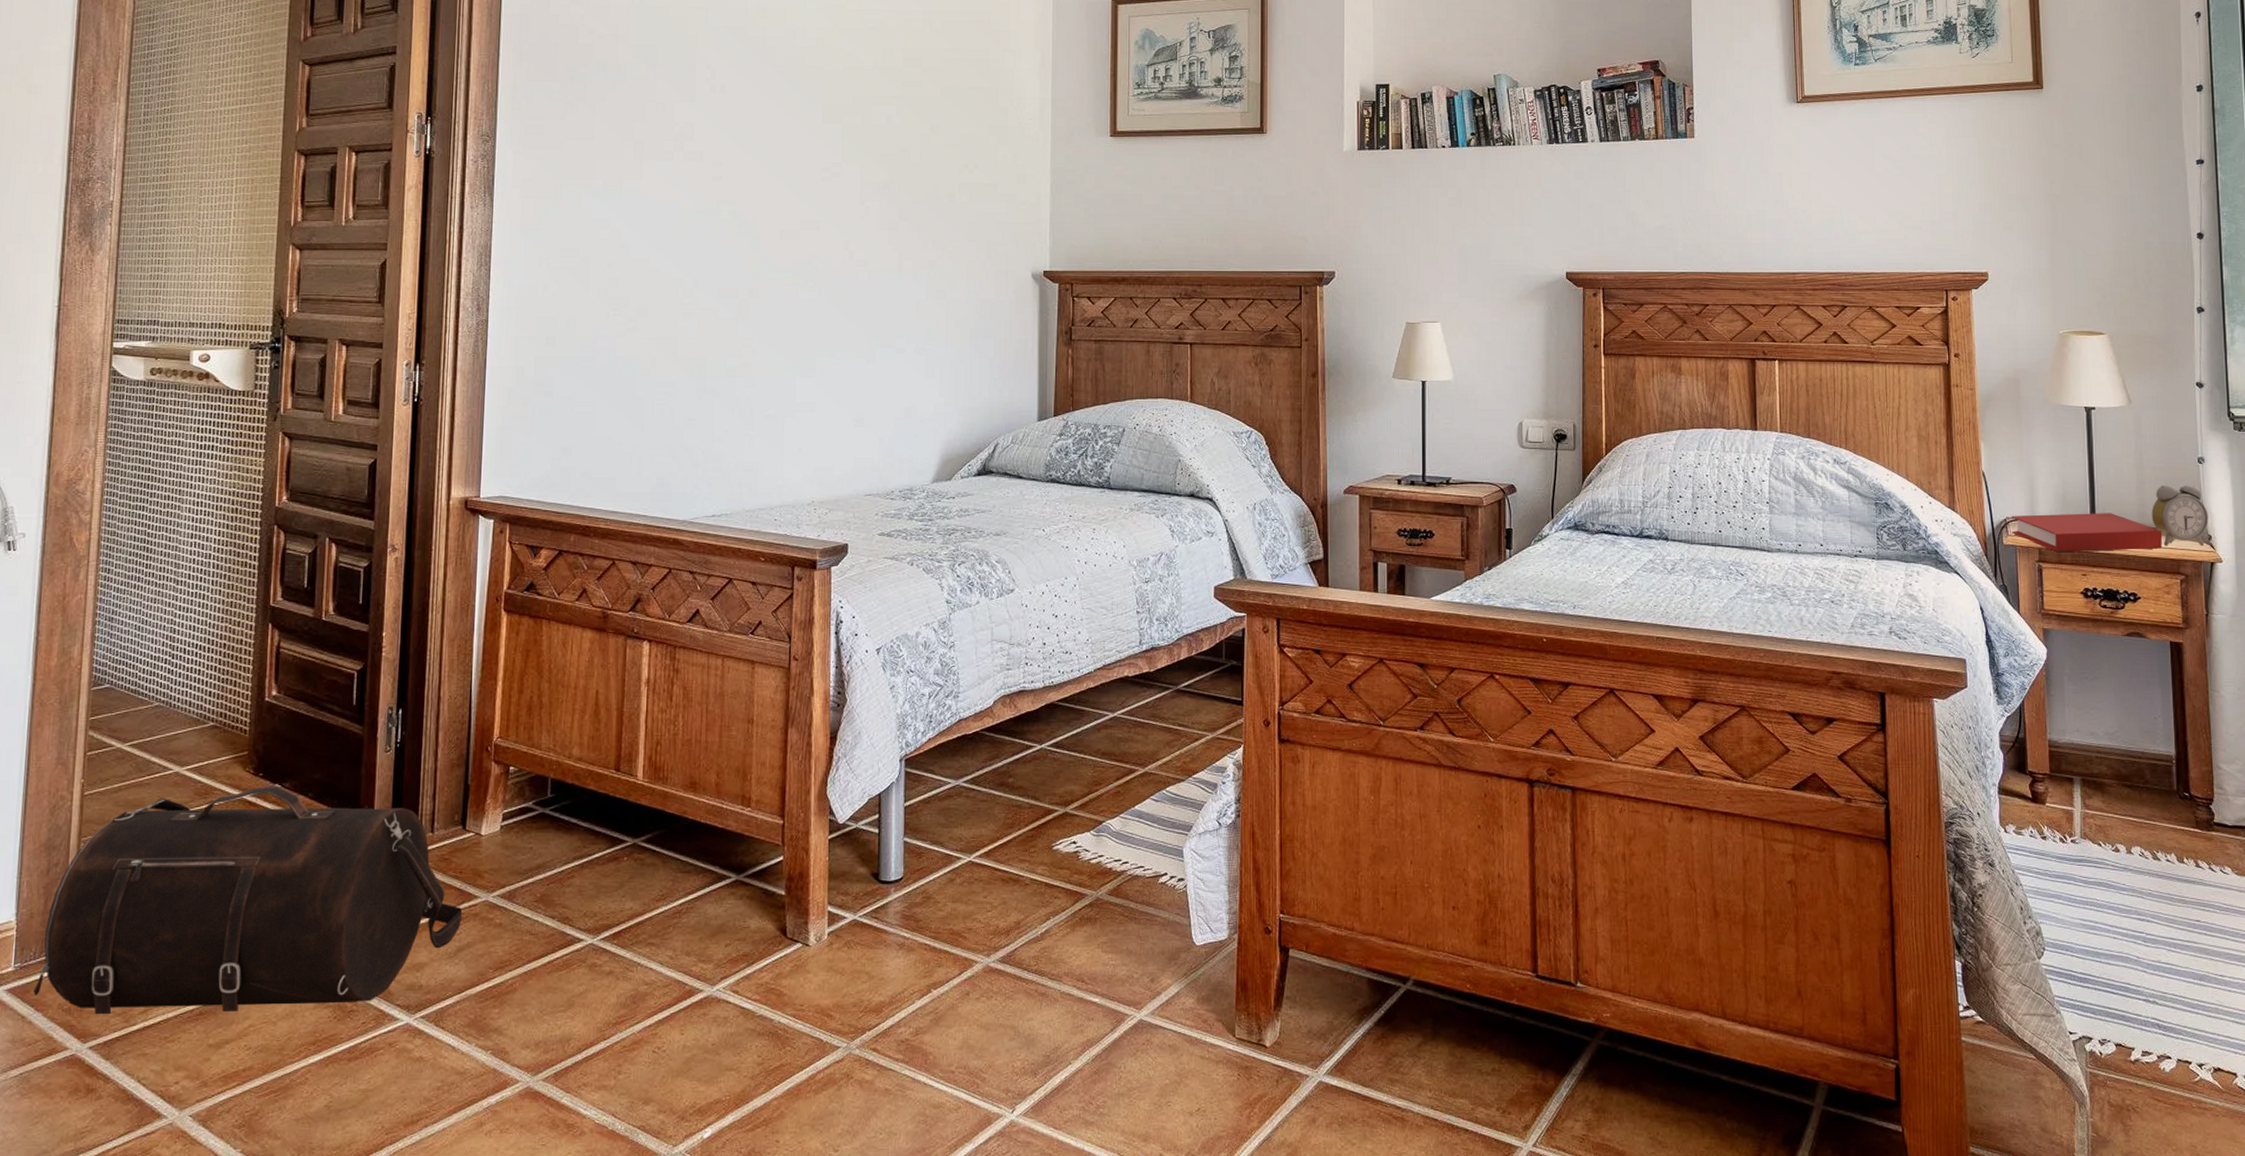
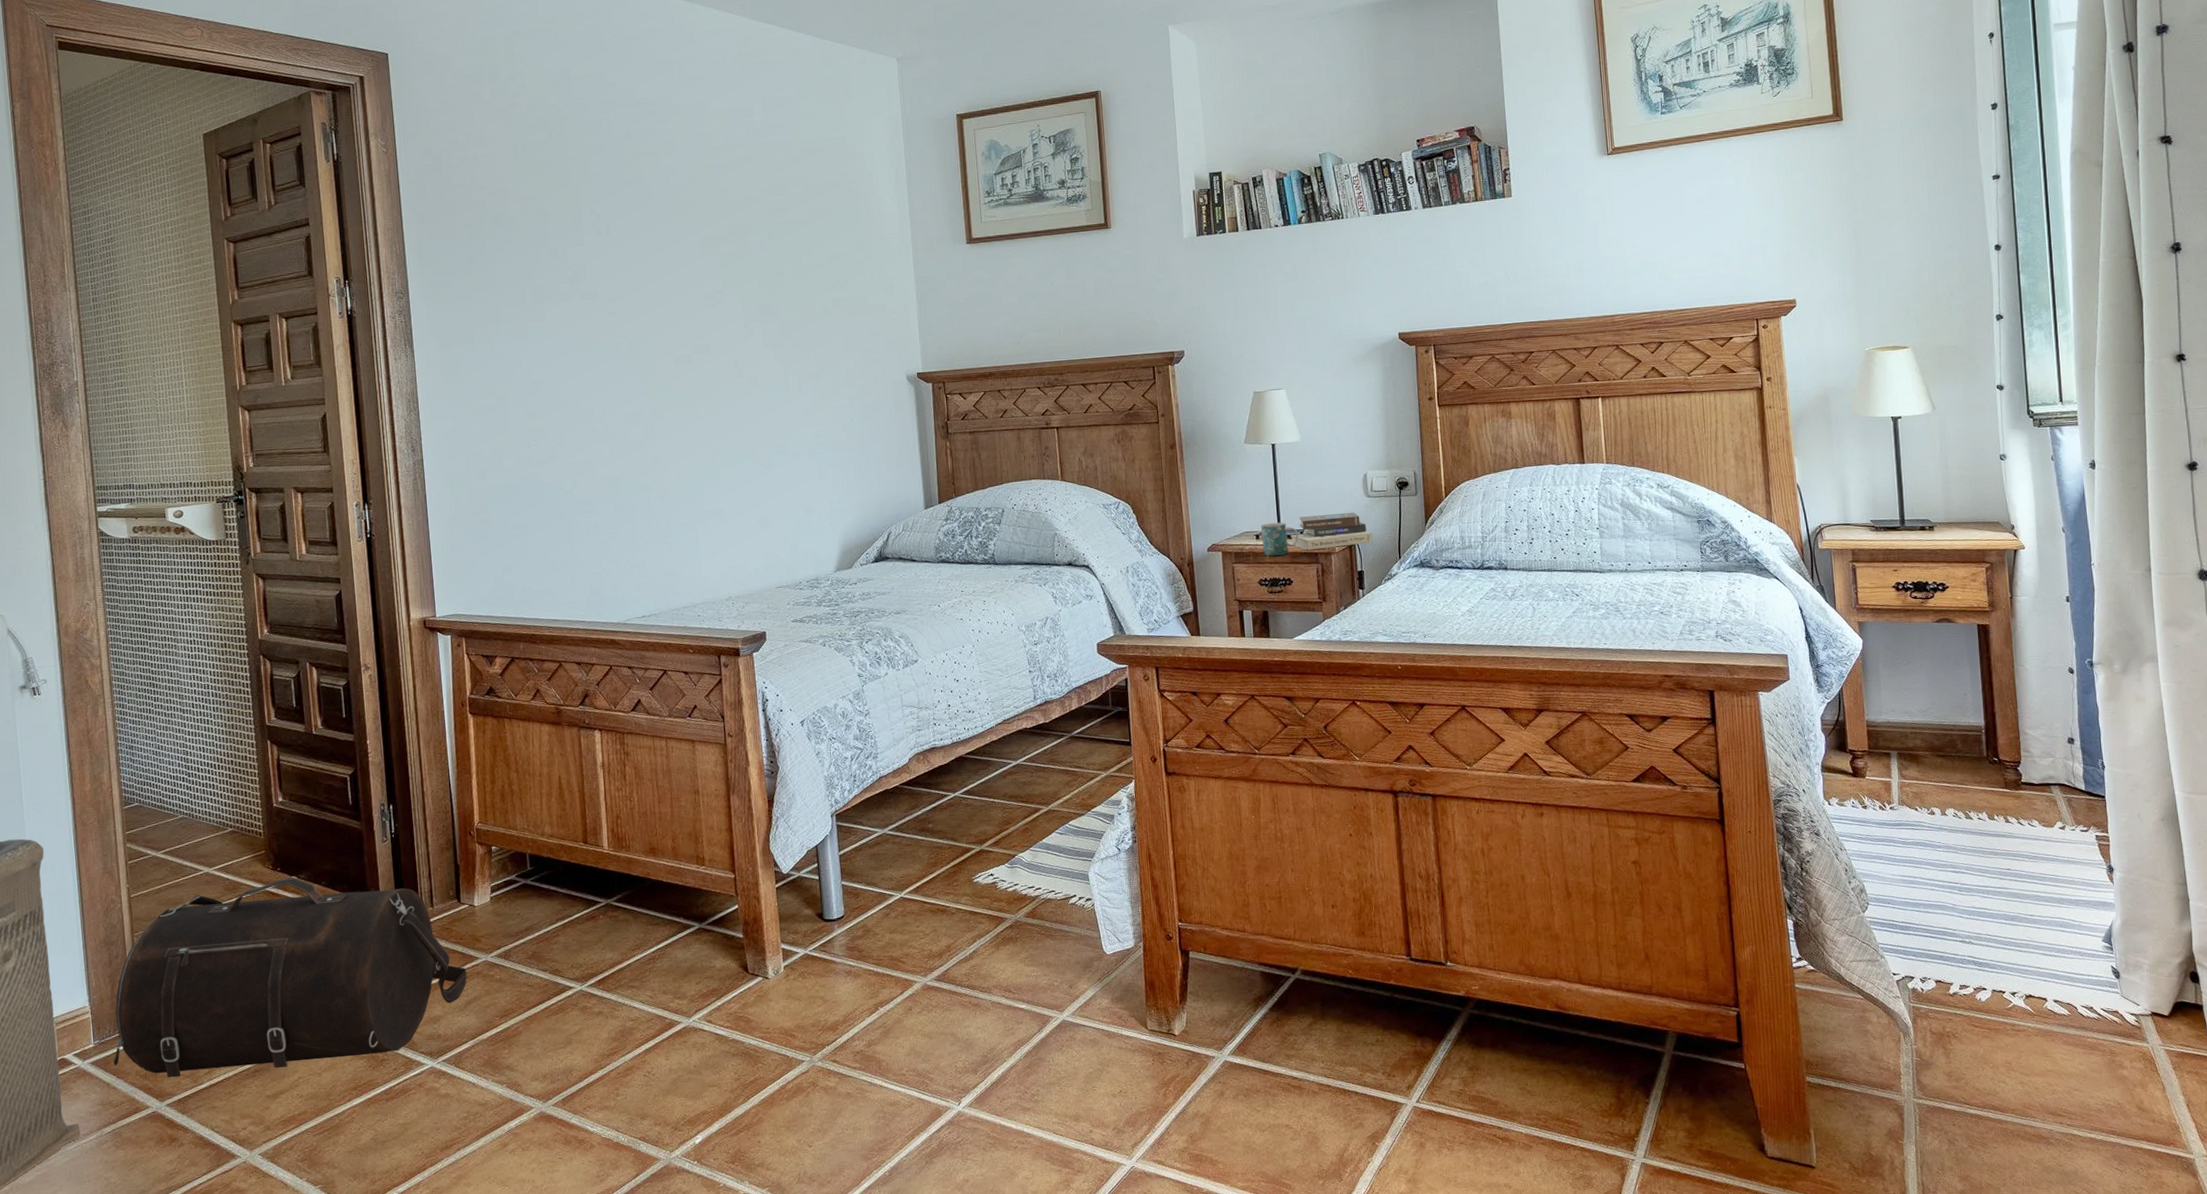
mug: none [1404,467,1444,504] -> present [1261,522,1299,556]
books: none [1436,462,1524,502] -> present [1291,512,1373,551]
book: present [2011,513,2163,552] -> none [1825,512,1968,551]
alarm clock: present [2151,484,2209,546] -> none [1957,480,2011,539]

